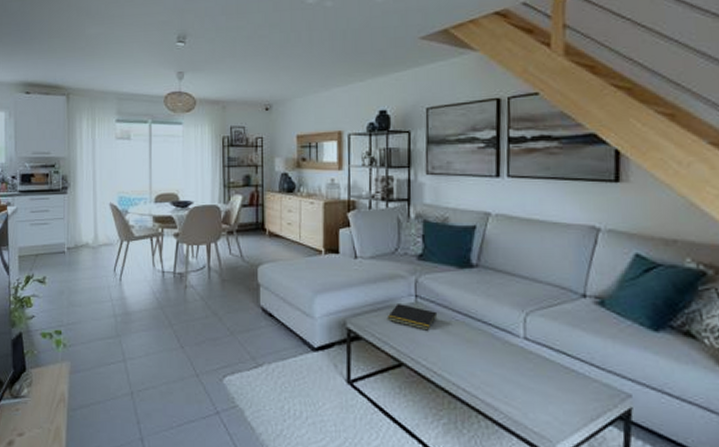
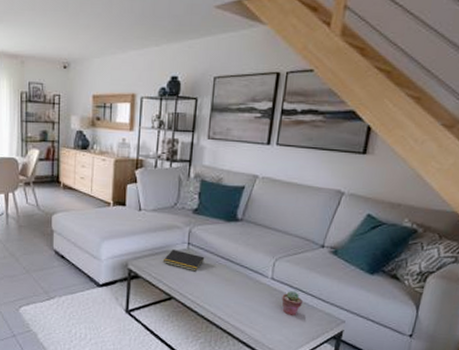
potted succulent: none [541,354,569,387] -> present [282,291,303,316]

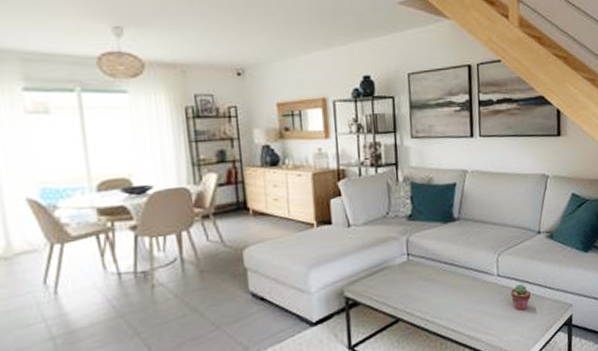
notepad: present [162,250,205,272] -> none [382,264,428,285]

